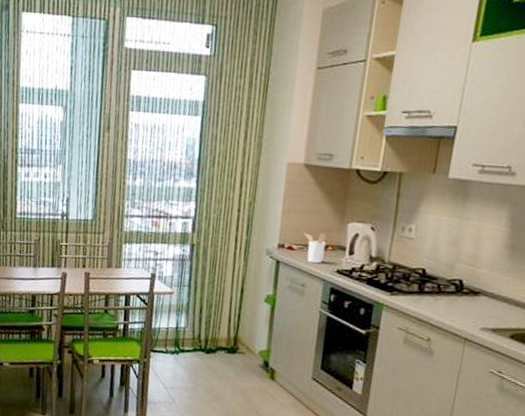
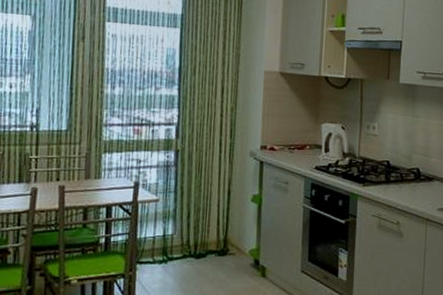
utensil holder: present [304,233,327,264] -> none [284,134,304,162]

